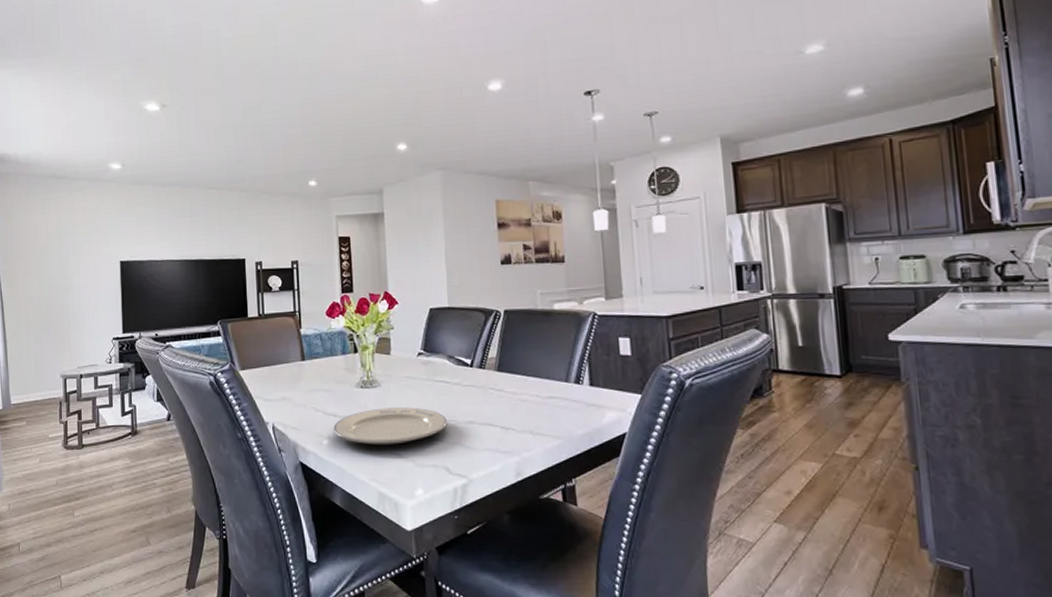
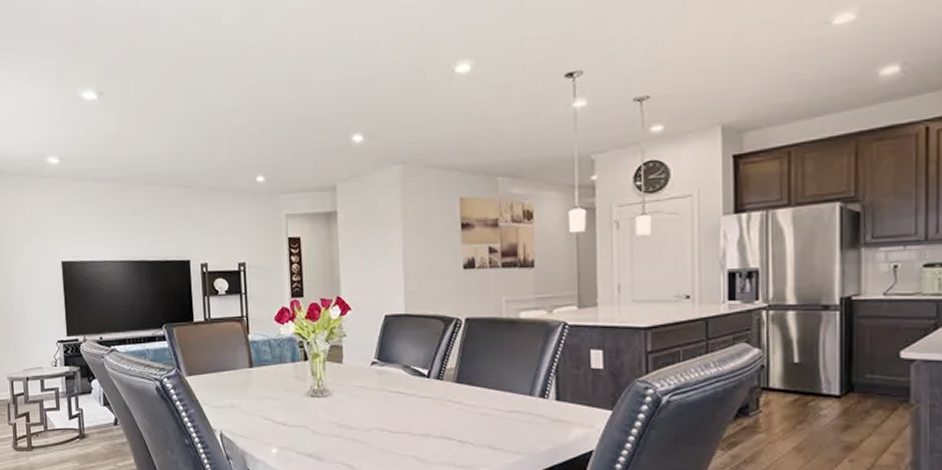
plate: present [333,407,448,445] -> none [282,418,402,456]

